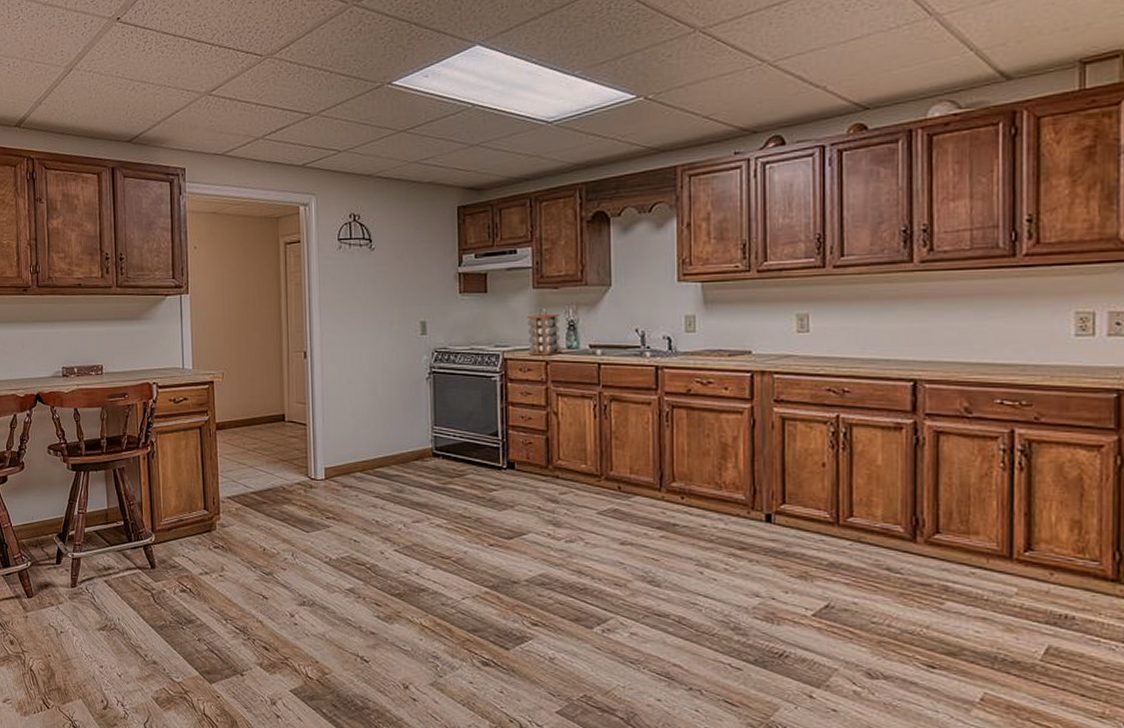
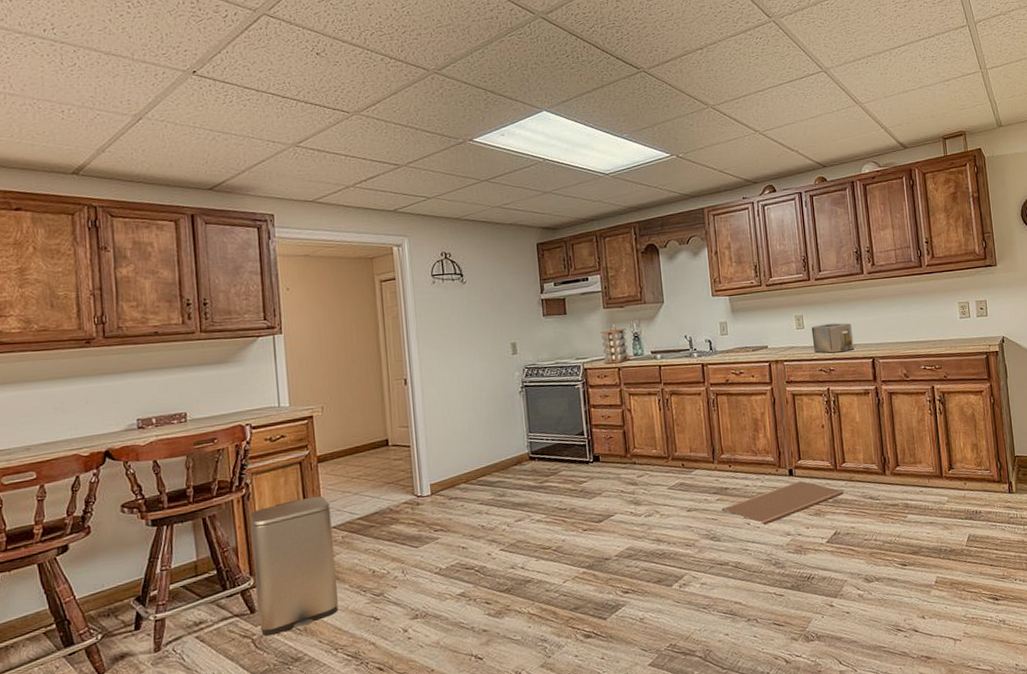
pedal bin: none [153,463,229,594] -> present [249,496,338,636]
door mat: none [667,530,846,578] -> present [722,480,844,525]
toaster: none [820,327,886,370] -> present [811,323,855,354]

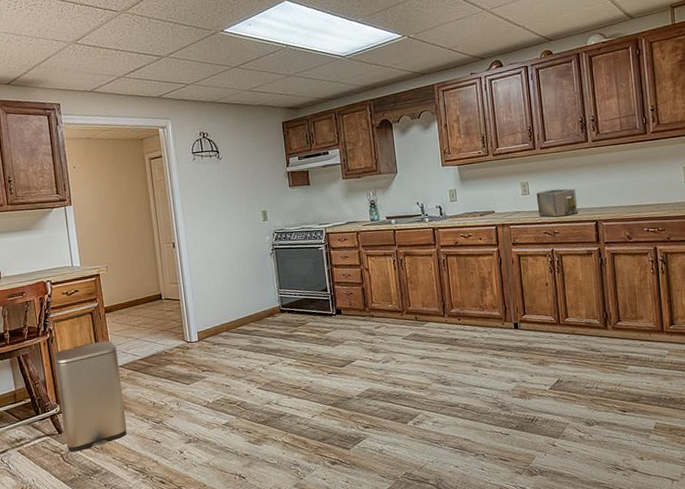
spice rack: present [599,324,631,364] -> none [339,193,368,229]
door mat: present [722,480,844,525] -> none [452,333,567,372]

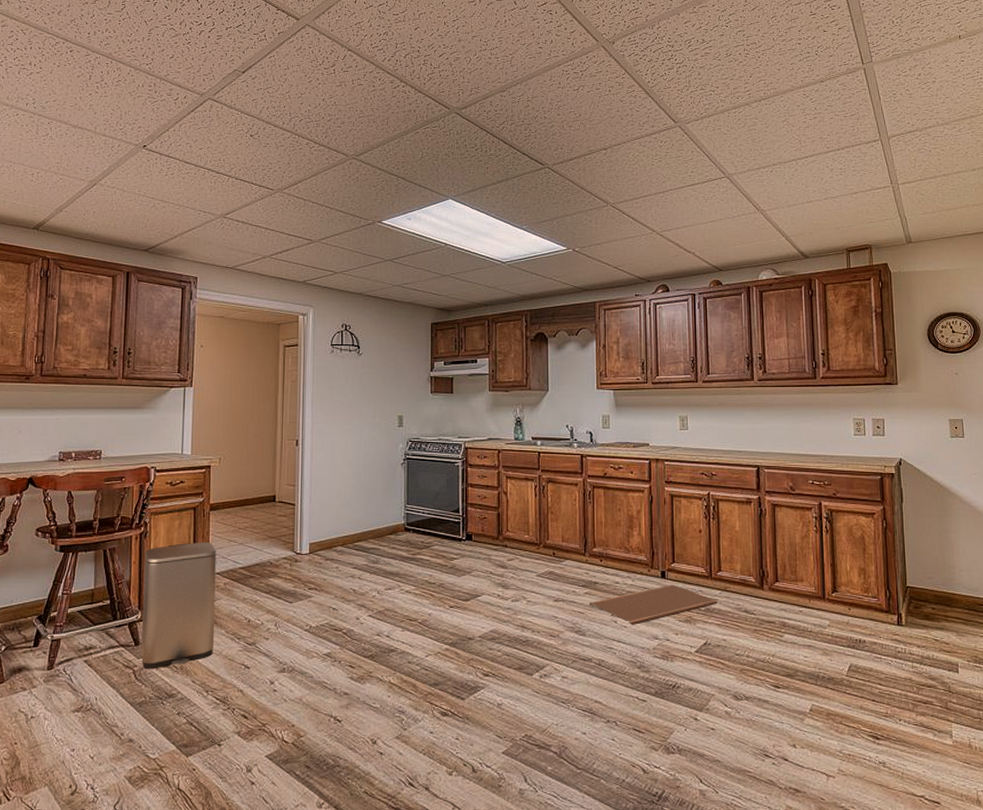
door mat: none [452,333,567,372] -> present [590,584,717,625]
toaster: present [536,188,578,218] -> none [695,427,739,459]

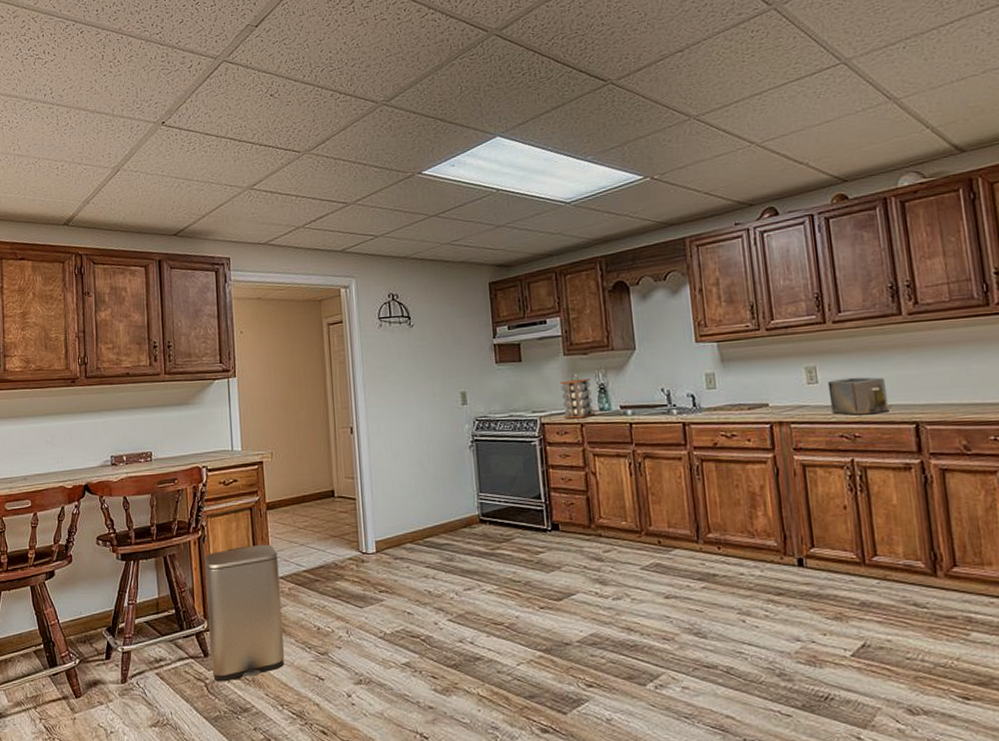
spice rack: none [483,407,511,446] -> present [559,373,596,419]
door mat: present [590,584,717,625] -> none [709,574,876,624]
toaster: none [695,427,739,459] -> present [827,377,890,417]

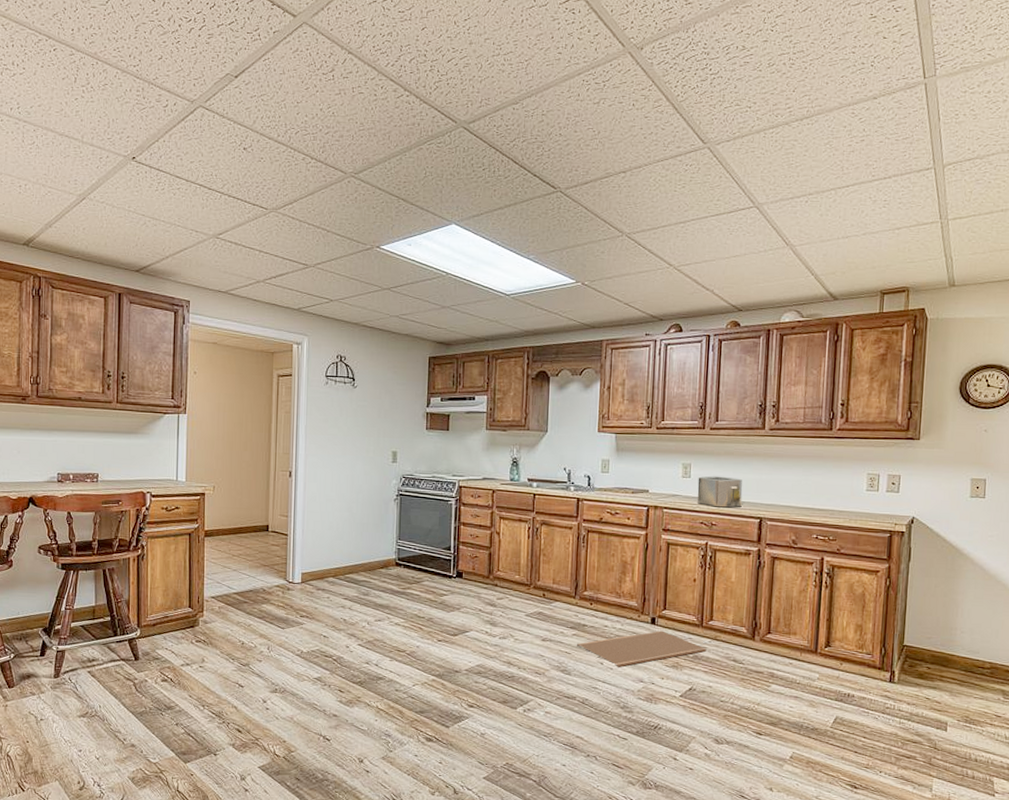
pedal bin: present [204,544,284,682] -> none [141,566,211,683]
spice rack: present [559,373,596,419] -> none [479,446,507,486]
door mat: none [709,574,876,624] -> present [577,630,706,667]

